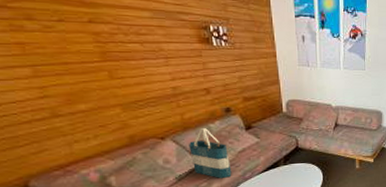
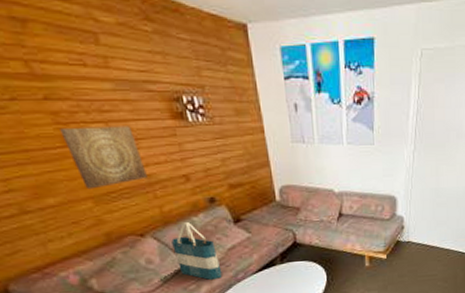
wall art: none [99,45,173,98] -> present [60,126,147,190]

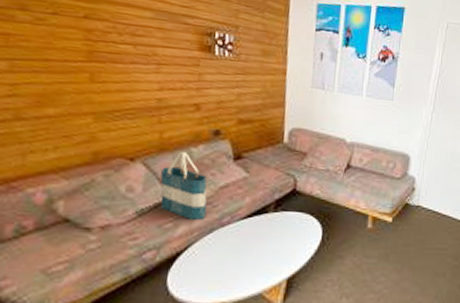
wall art: present [60,126,147,190] -> none [87,44,159,106]

